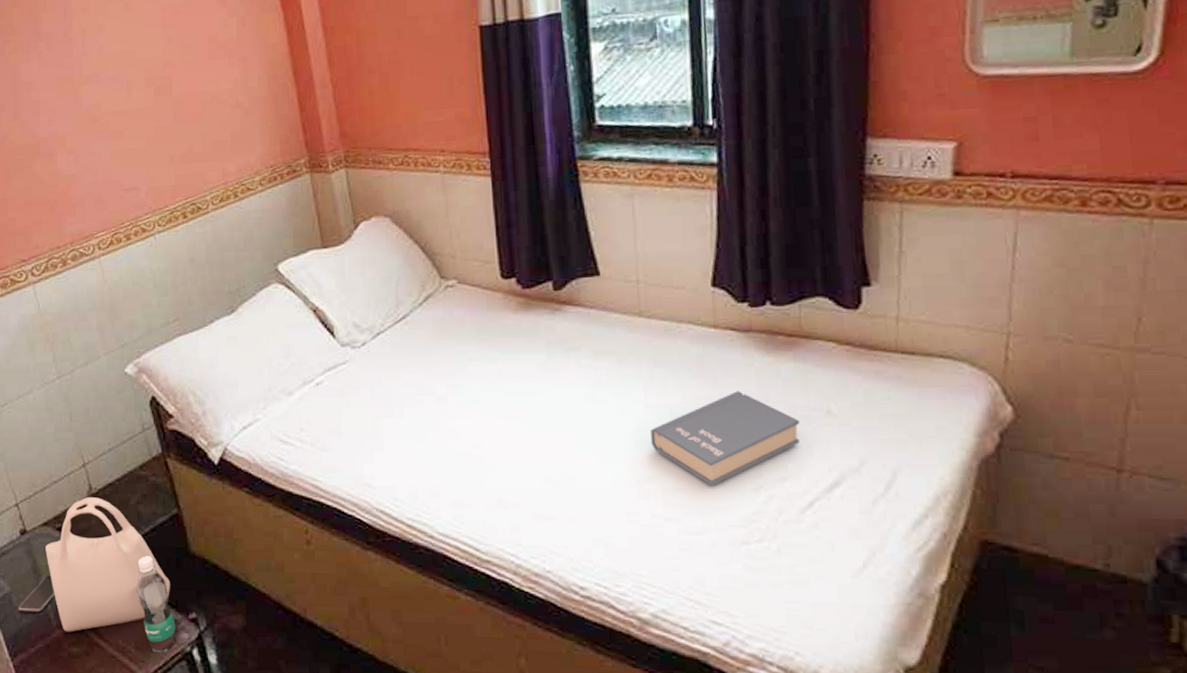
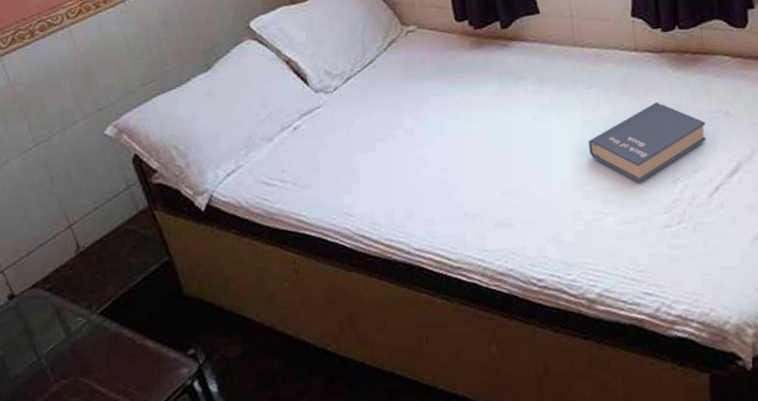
mobile phone: present [18,575,55,613] -> none [12,333,50,373]
handbag: present [45,497,171,632] -> none [36,255,167,385]
bottle: present [136,556,177,653] -> none [132,303,178,391]

